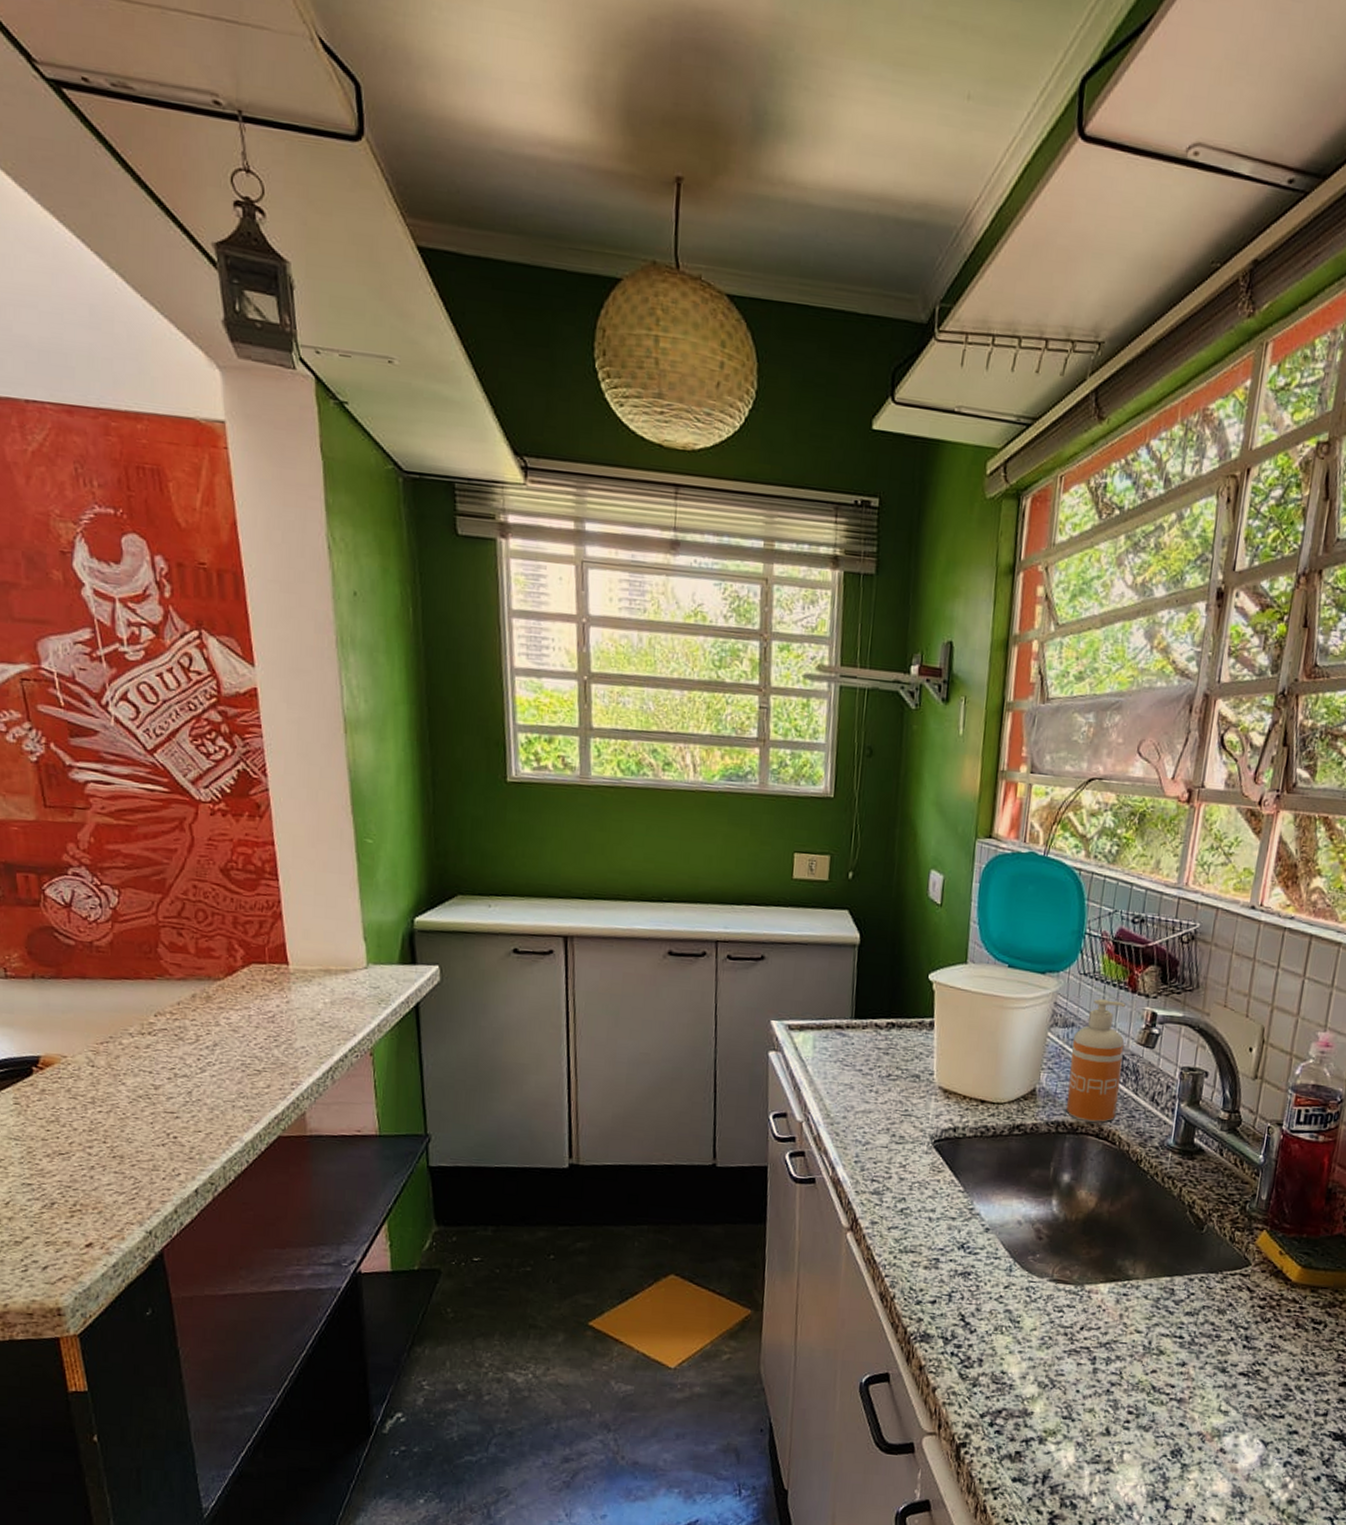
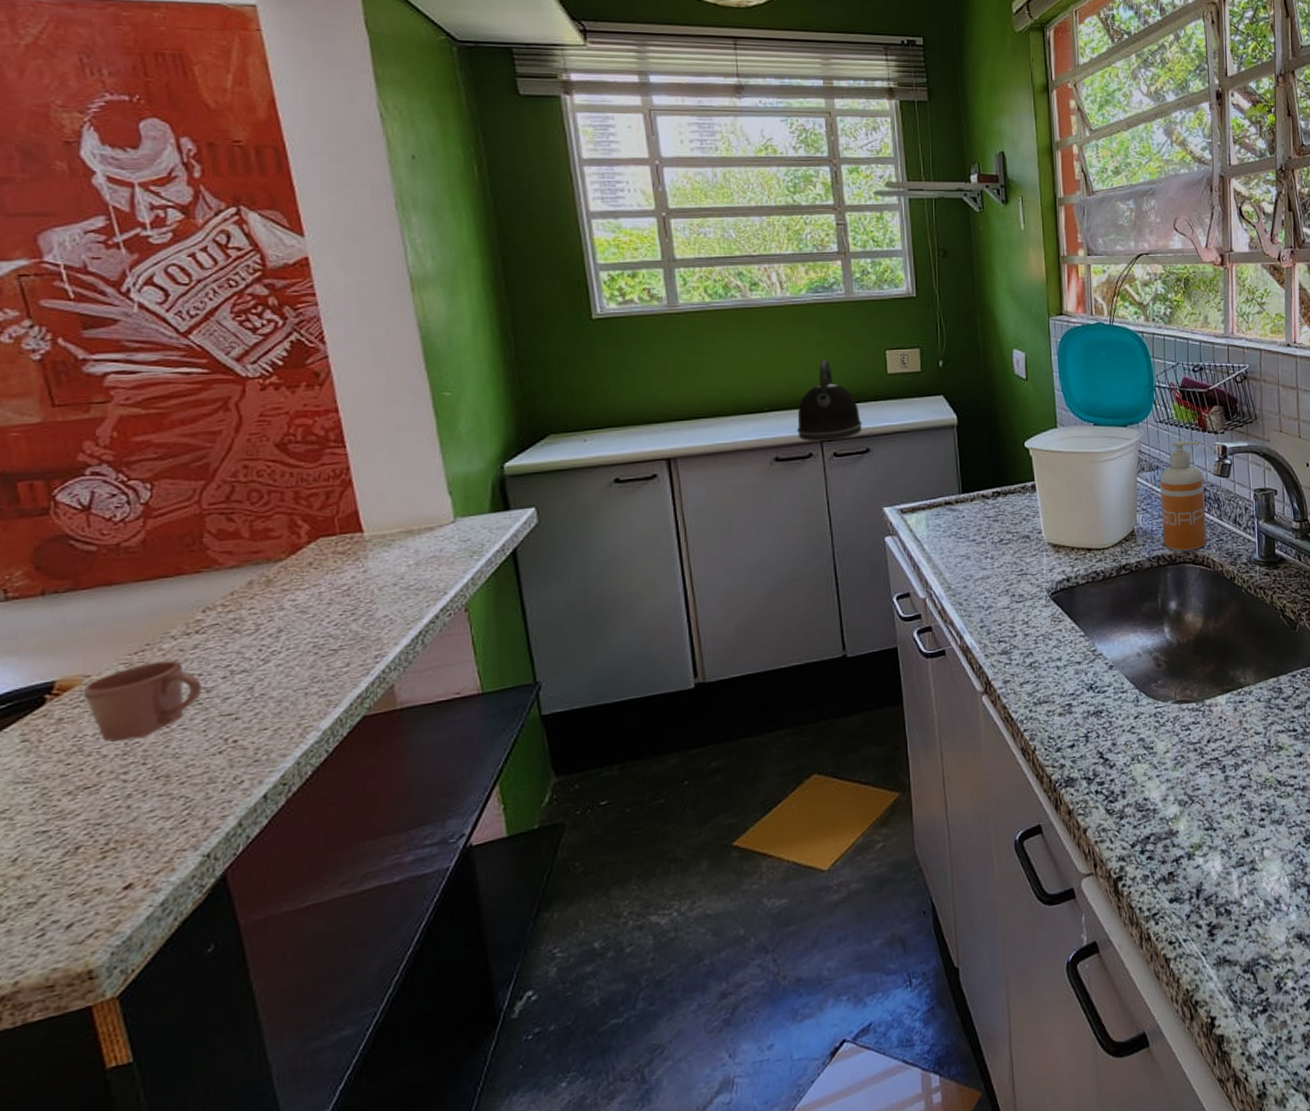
mug: none [60,1054,151,1120] -> present [82,660,201,742]
kettle: none [692,854,761,942] -> present [796,359,863,442]

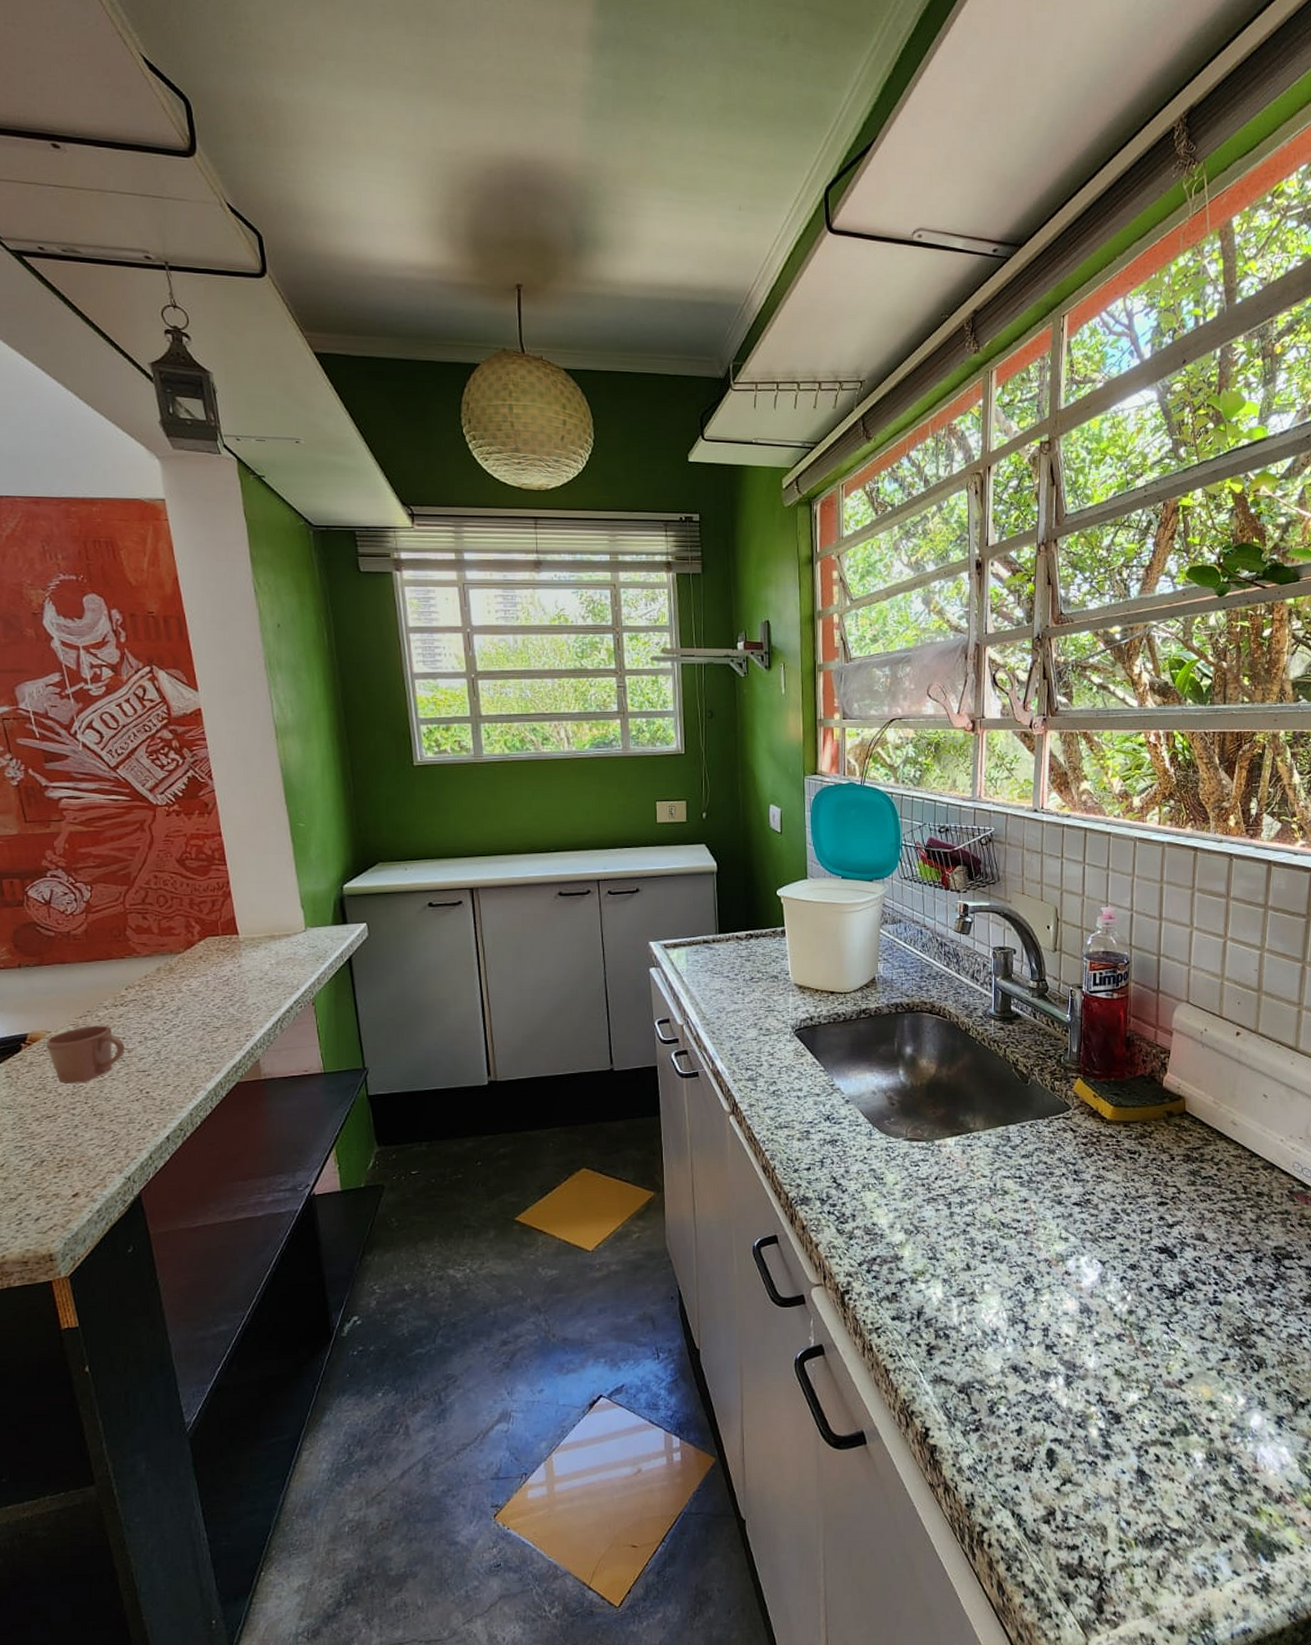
kettle: present [796,359,863,442] -> none [577,808,634,881]
soap dispenser: present [1159,441,1207,553] -> none [901,897,945,1003]

